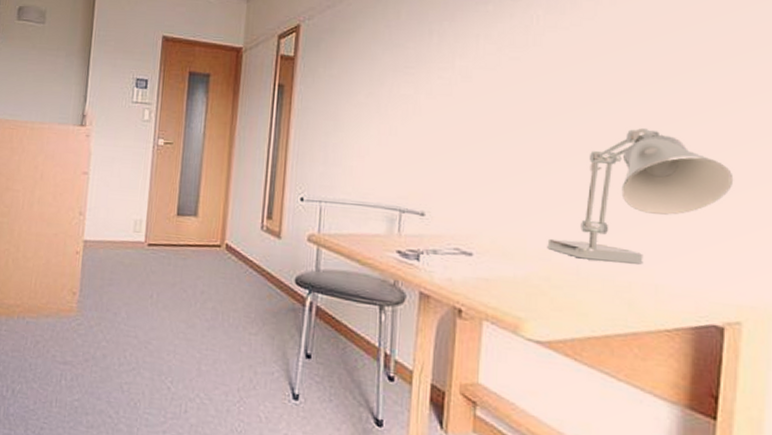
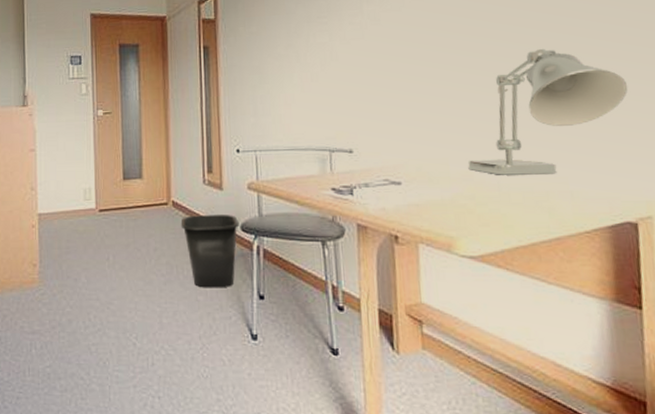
waste bin: none [232,261,295,341] -> present [180,215,240,288]

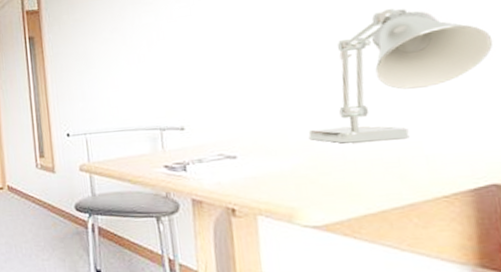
waste bin: present [180,215,240,288] -> none [16,196,74,265]

